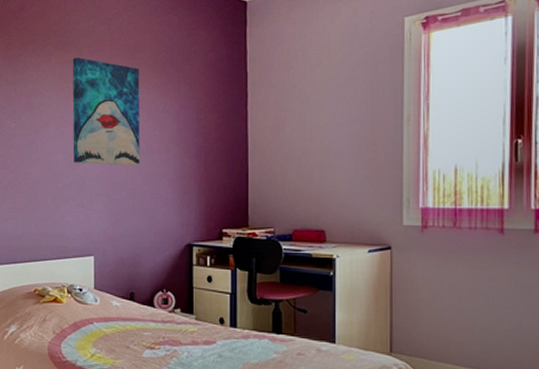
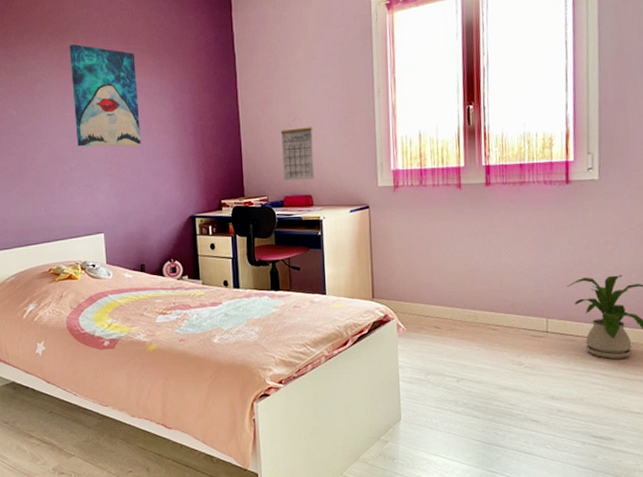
calendar: none [292,144,330,212] -> present [280,118,315,181]

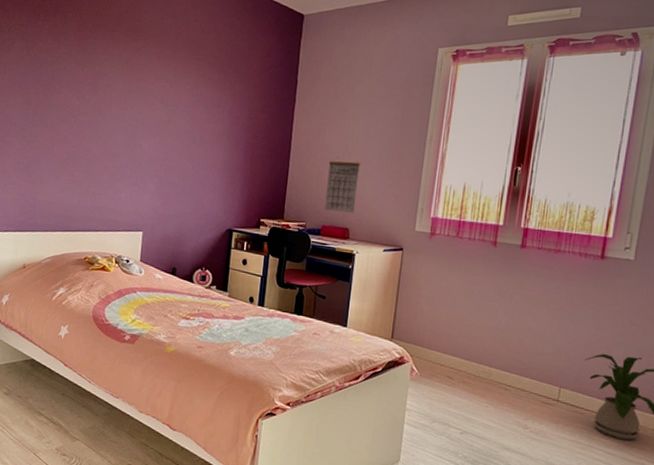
wall art: present [69,44,141,147] -> none [131,45,201,154]

